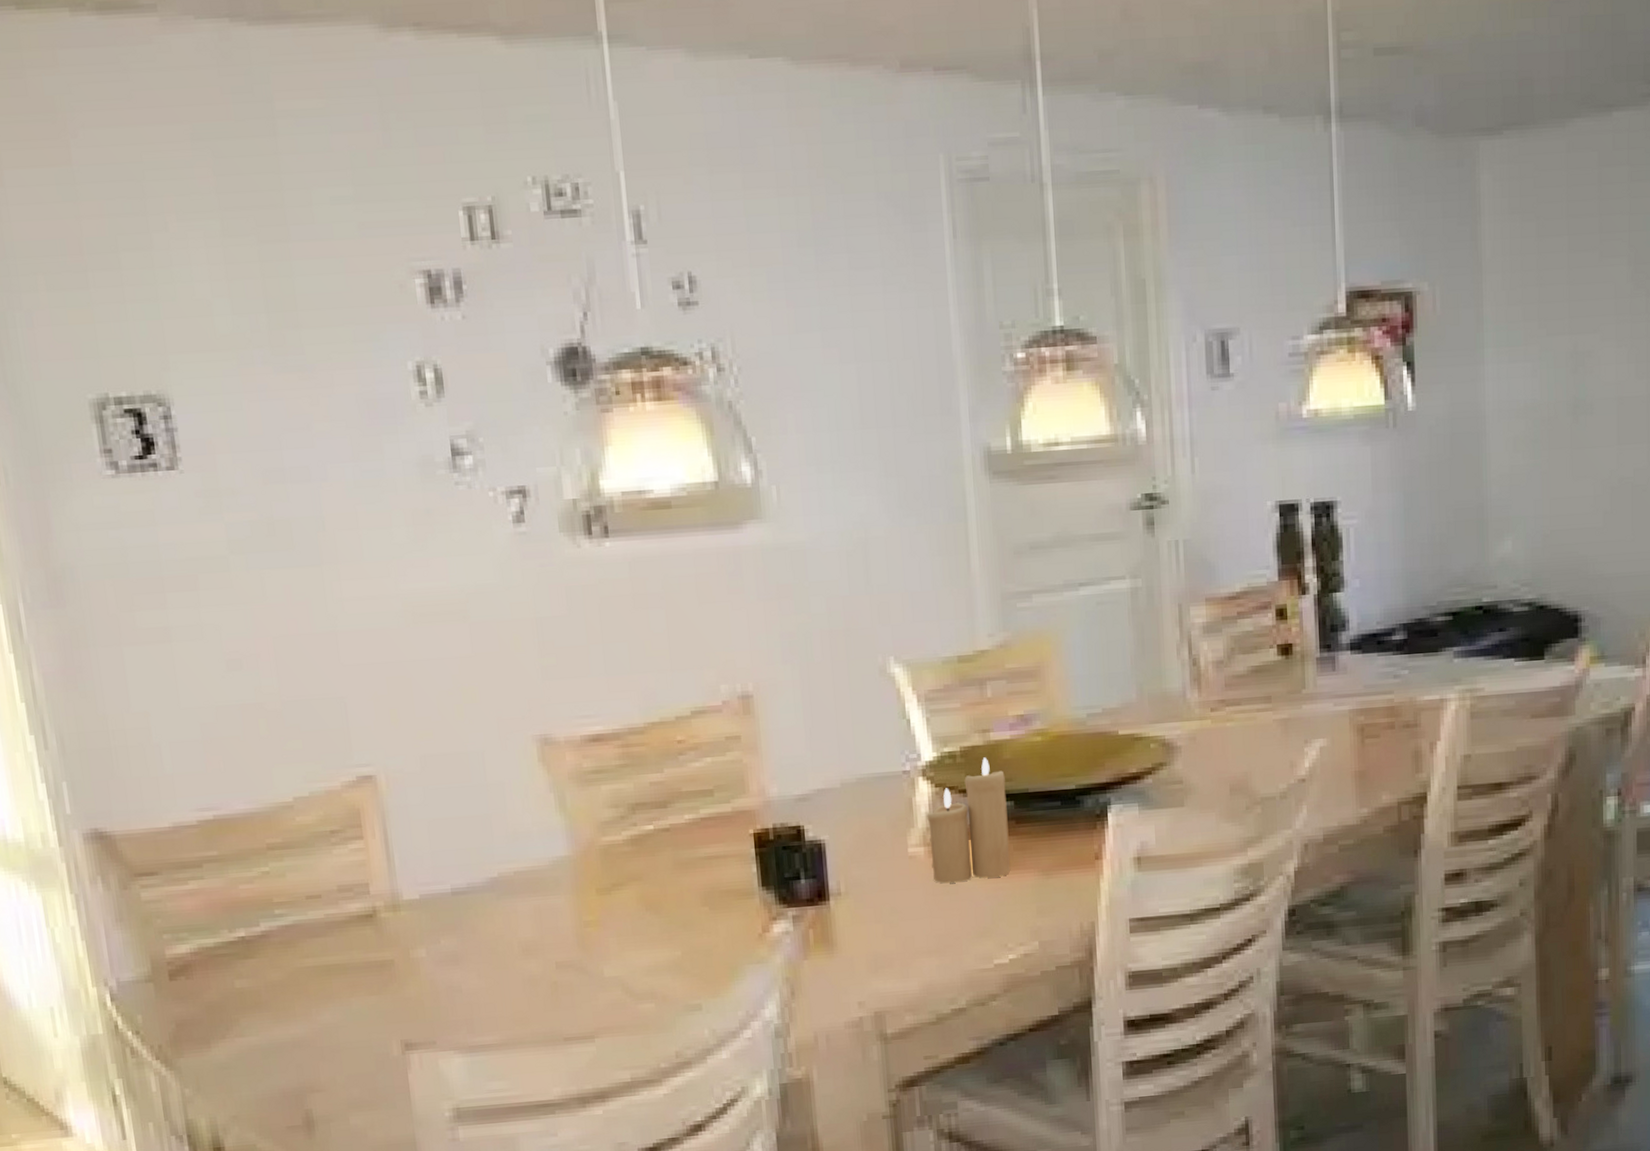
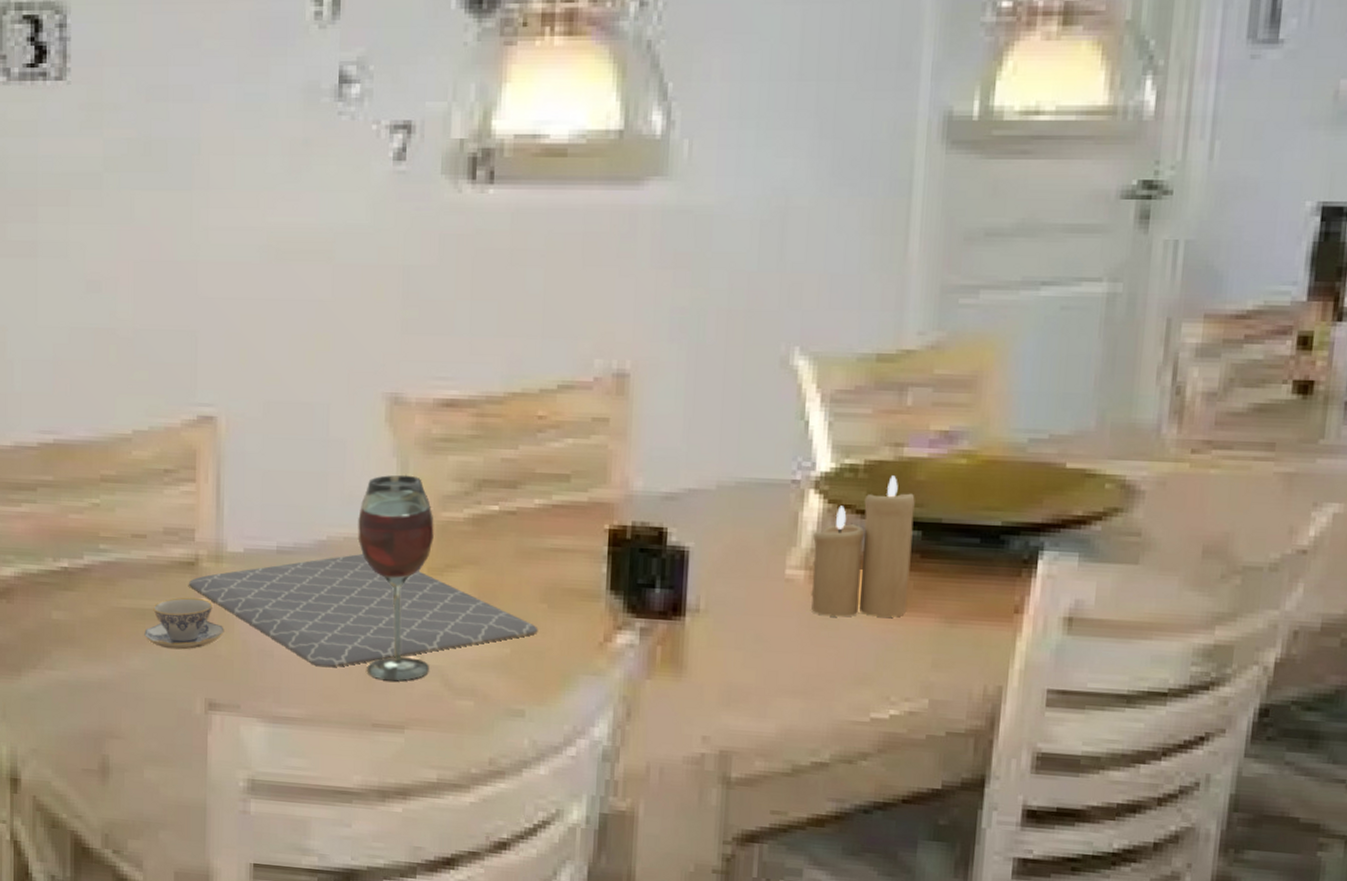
teacup: none [331,947,411,999] -> present [144,597,224,650]
placemat: none [369,884,704,994] -> present [188,553,539,668]
wineglass: none [525,807,610,997] -> present [357,474,434,681]

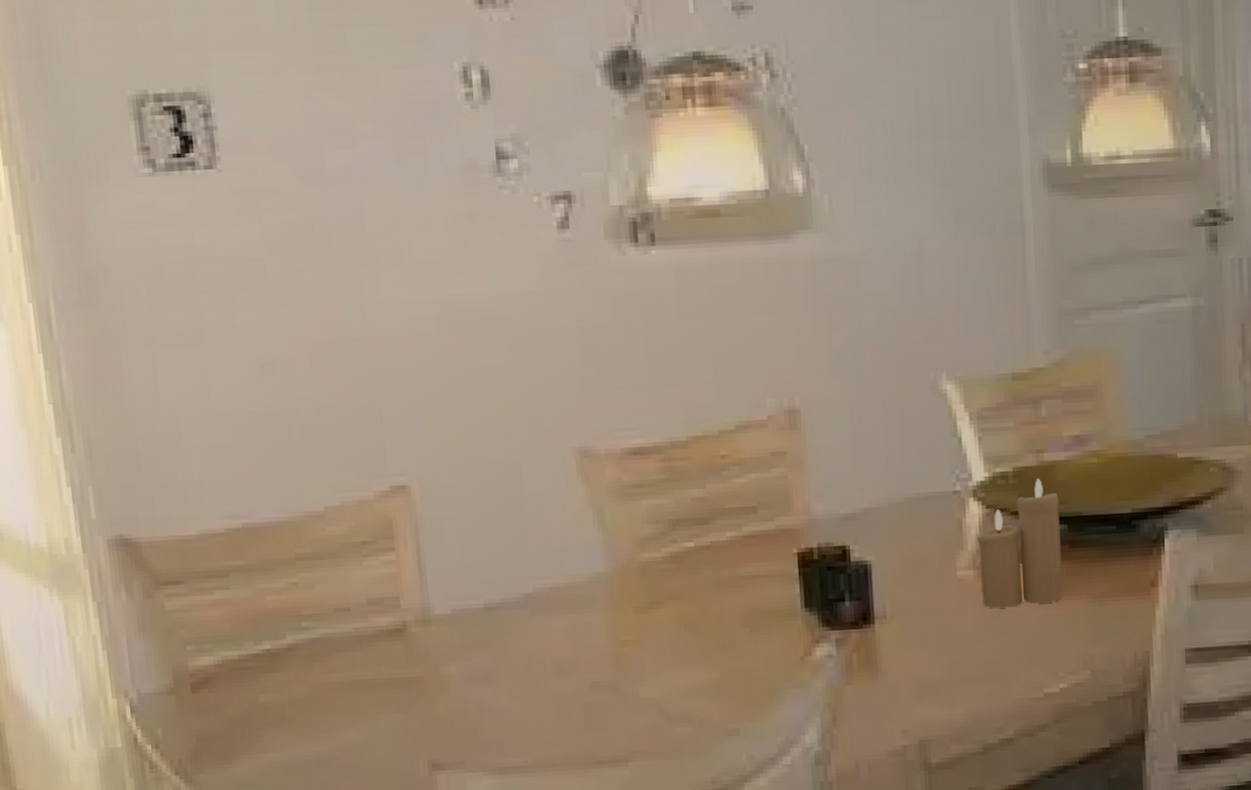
teacup: present [144,597,224,650] -> none [358,663,440,717]
placemat: present [188,553,539,668] -> none [398,601,744,714]
wineglass: present [357,474,434,681] -> none [561,522,646,718]

